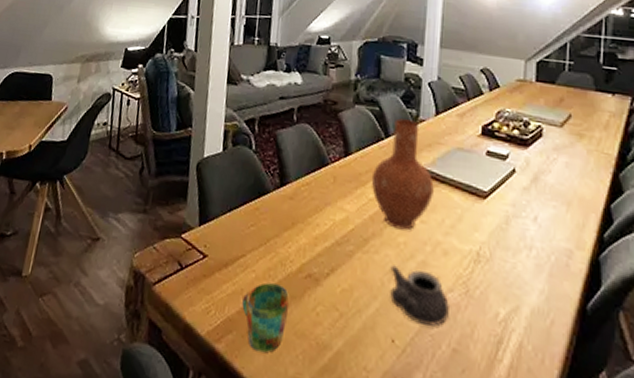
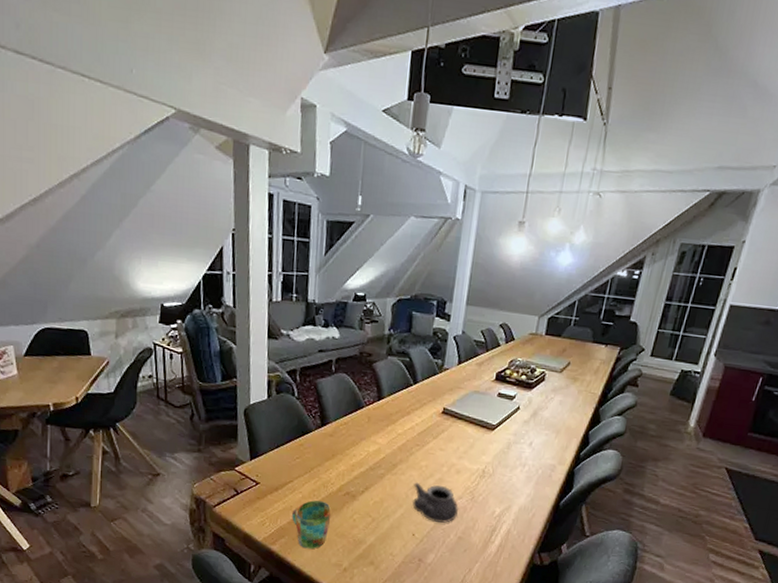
vase: present [371,118,434,230] -> none [400,367,453,457]

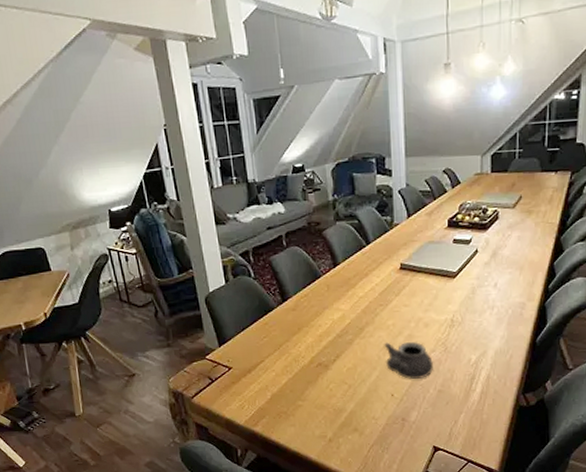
mug: present [292,500,331,550] -> none [269,376,308,426]

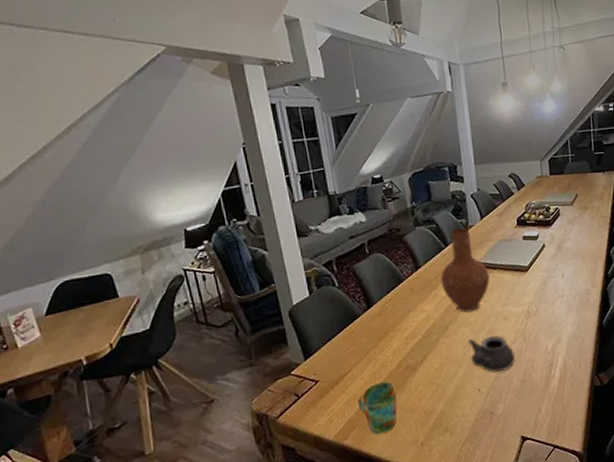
mug: none [269,376,308,426] -> present [358,381,398,435]
vase: none [359,226,412,315] -> present [440,227,490,313]

